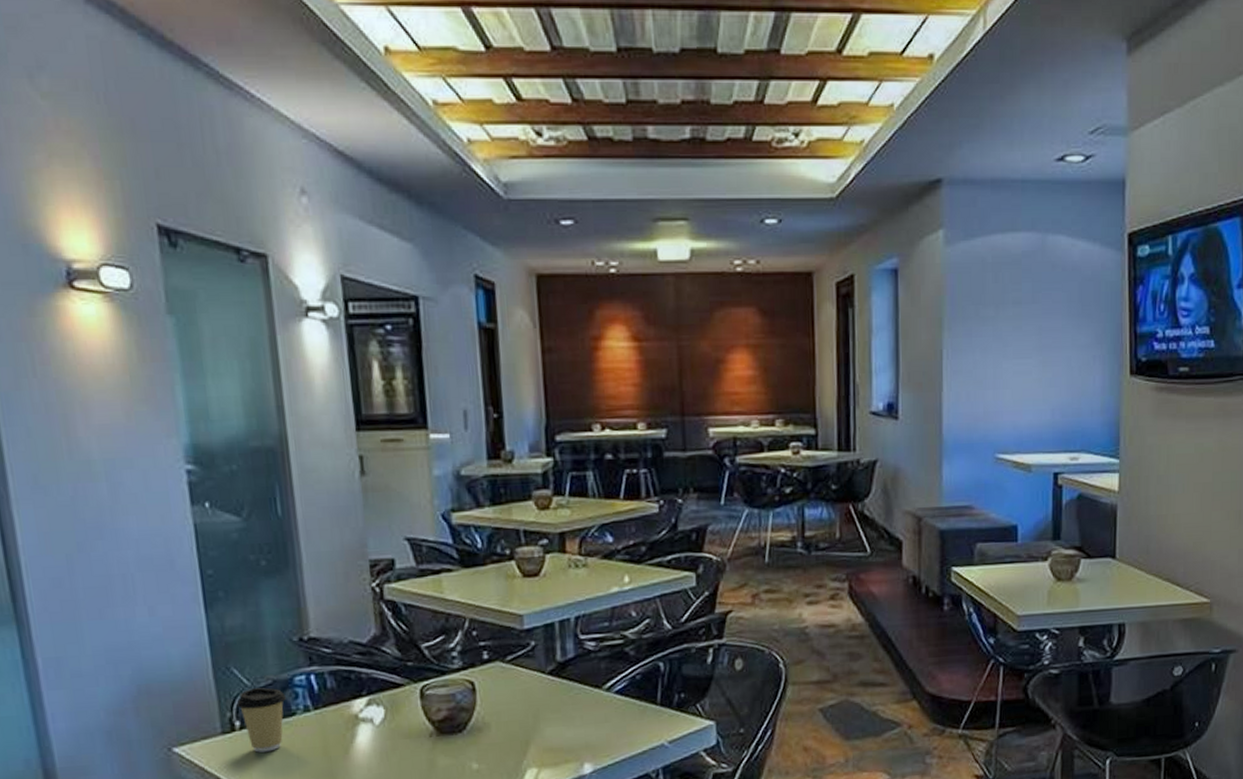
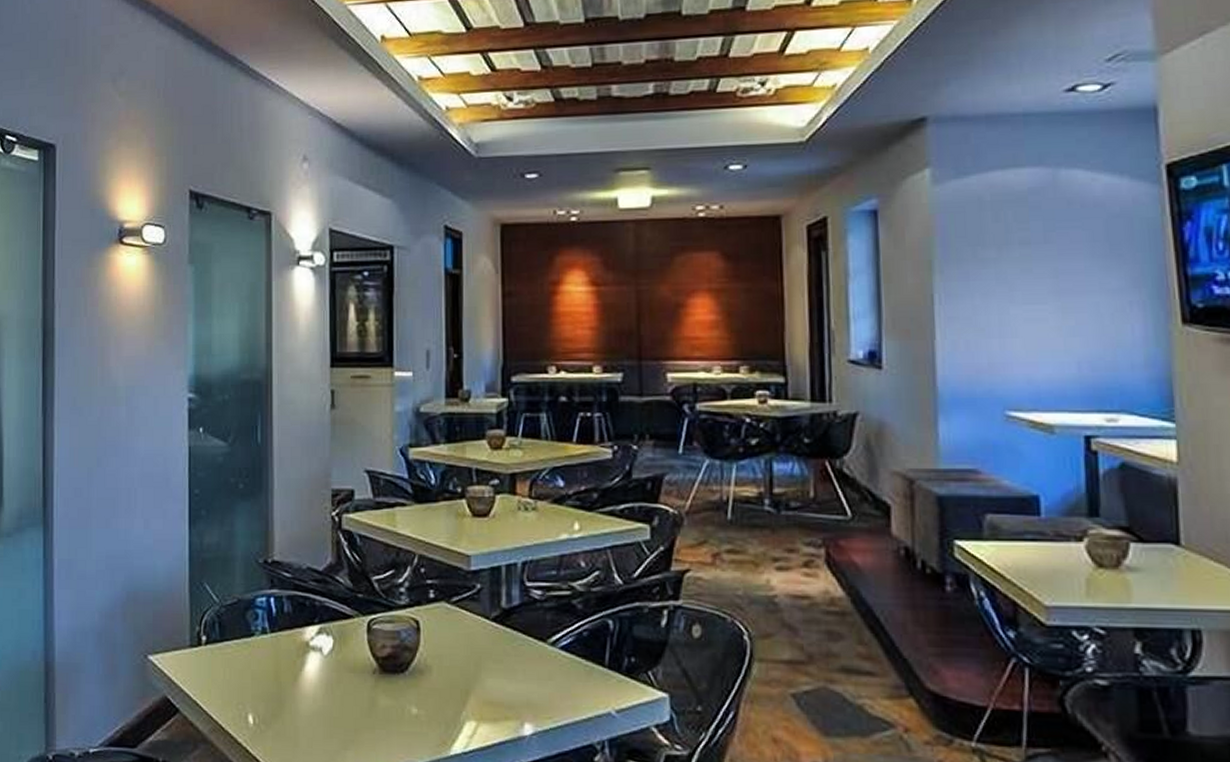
coffee cup: present [236,687,286,753] -> none [205,605,247,670]

